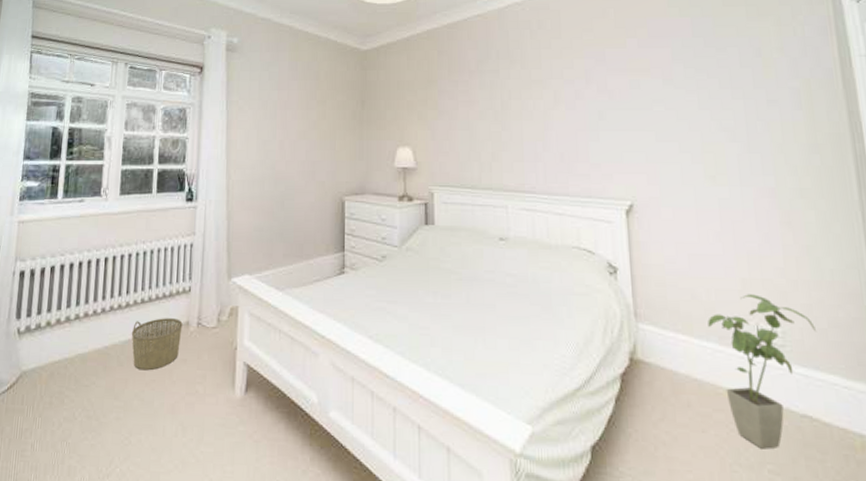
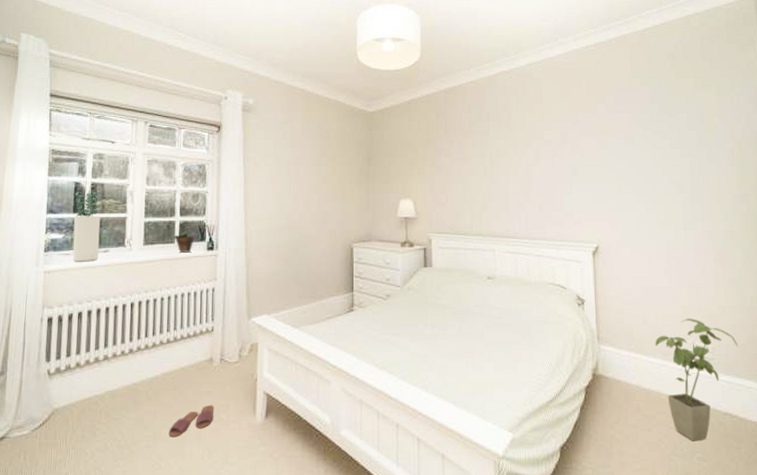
vase: none [47,130,77,212] -> present [72,185,101,262]
basket: present [131,318,183,371] -> none [158,356,207,403]
slippers: none [140,374,189,410] -> present [168,404,213,438]
succulent plant: none [150,174,173,204] -> present [173,225,195,253]

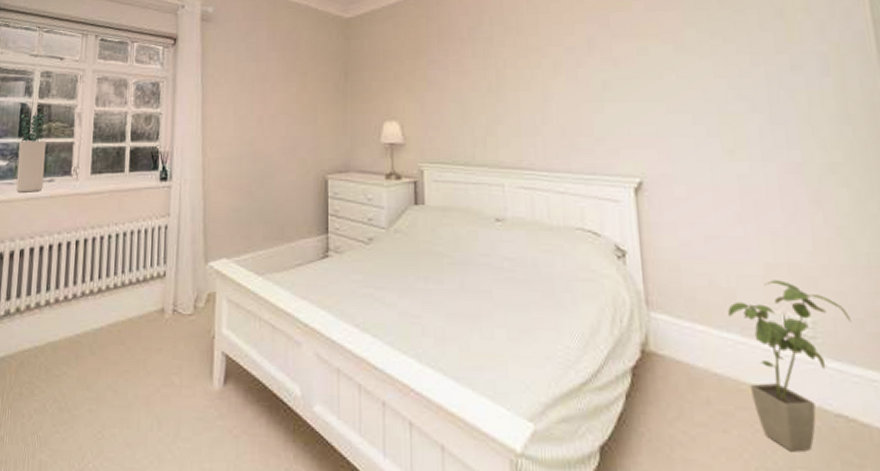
slippers: present [168,404,213,438] -> none [113,364,164,402]
succulent plant: present [173,225,195,253] -> none [123,151,146,184]

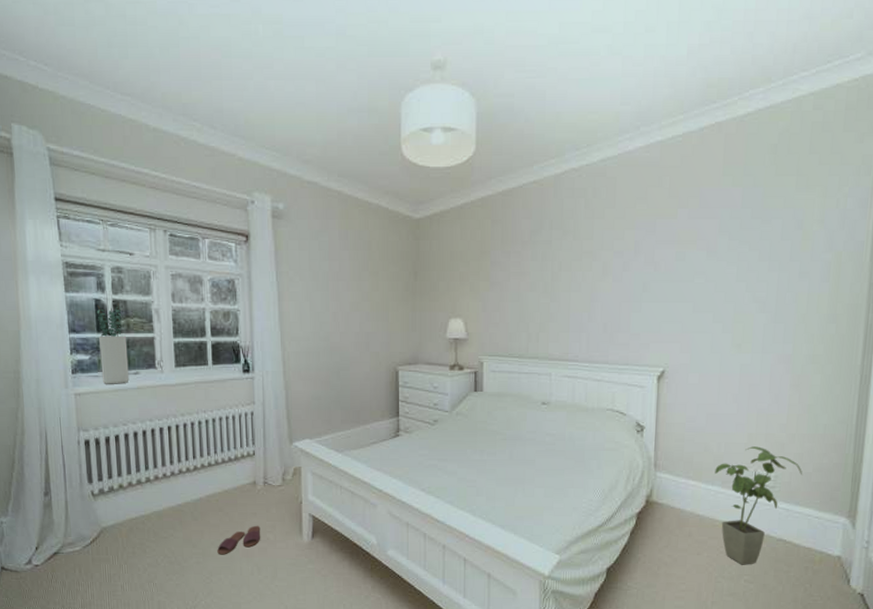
slippers: none [113,364,164,402] -> present [217,525,260,555]

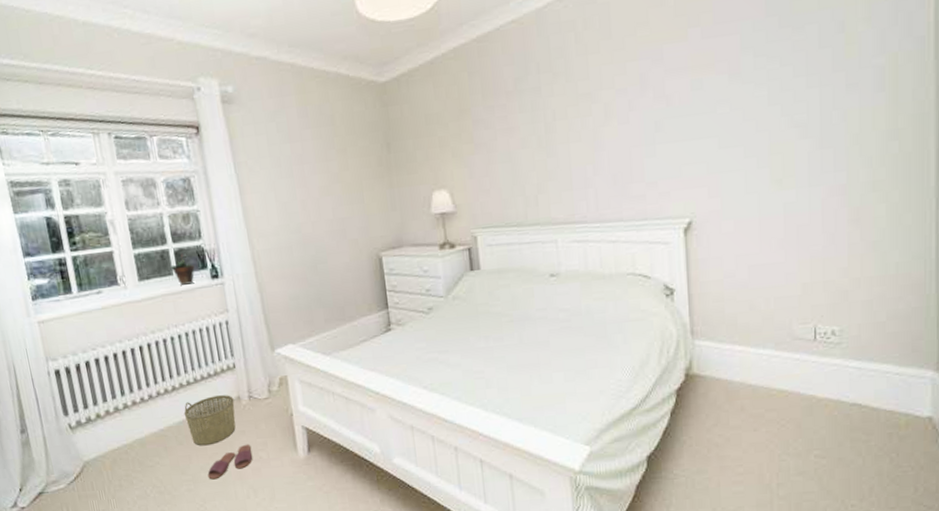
vase: present [96,302,129,384] -> none [49,218,93,308]
basket: none [202,479,250,523] -> present [183,395,236,446]
succulent plant: none [206,346,229,375] -> present [170,252,195,285]
house plant: present [715,446,802,565] -> none [765,297,874,438]

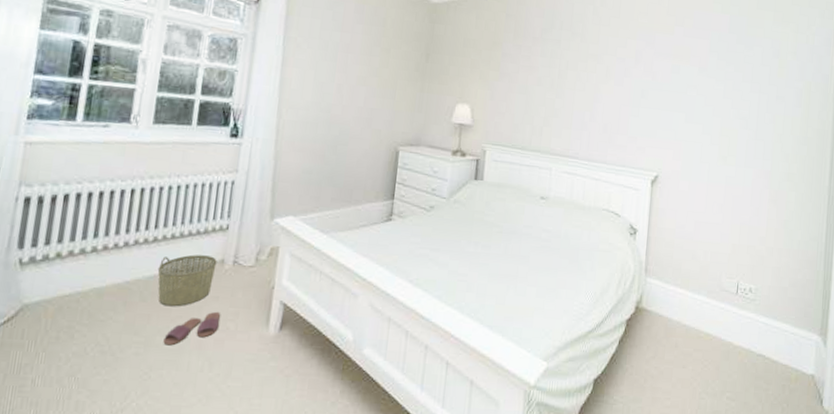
succulent plant: present [170,252,195,285] -> none [190,106,217,138]

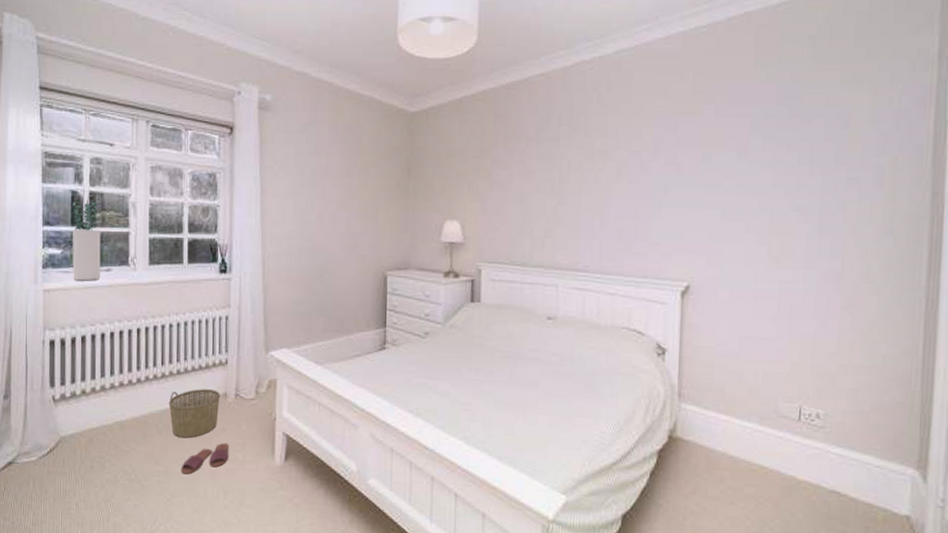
vase: none [62,47,103,136] -> present [72,194,101,281]

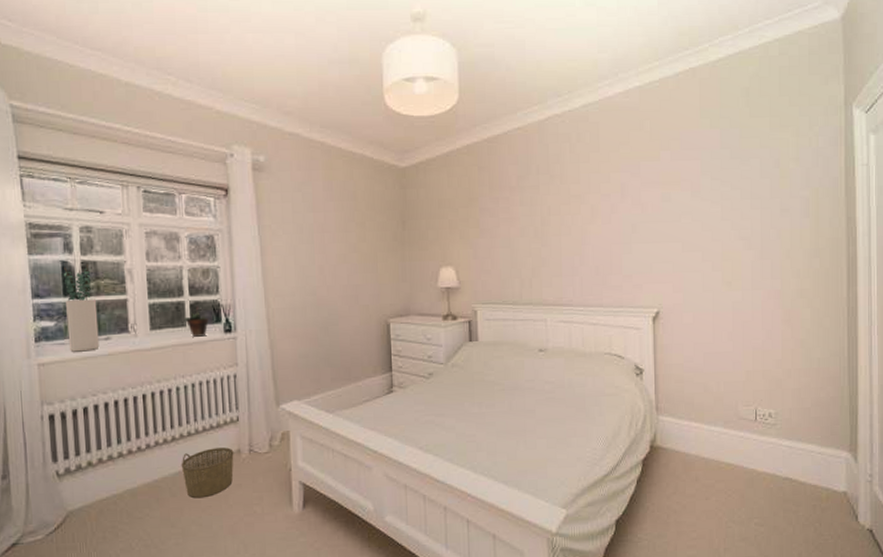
succulent plant: none [181,243,205,275] -> present [183,305,209,337]
slippers: present [181,442,228,475] -> none [198,497,246,534]

